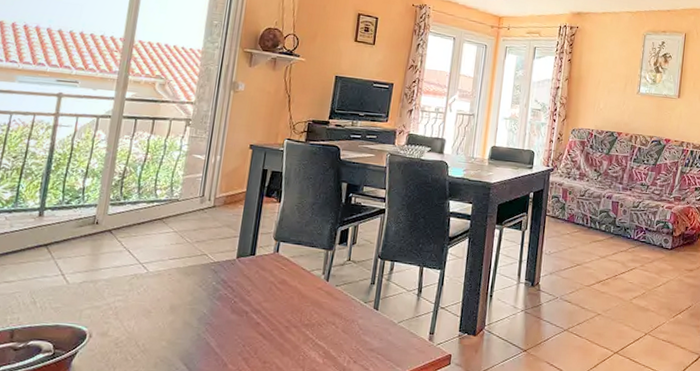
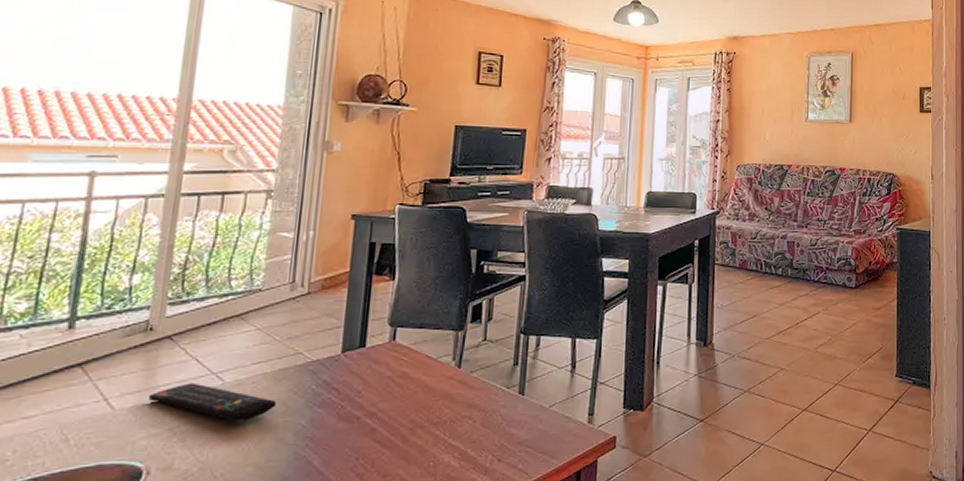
remote control: none [93,269,186,304] -> present [148,383,277,421]

